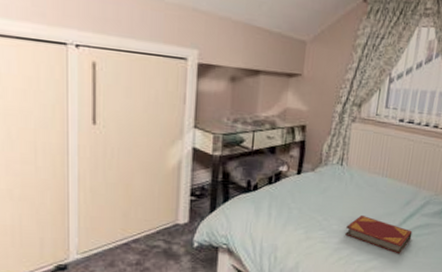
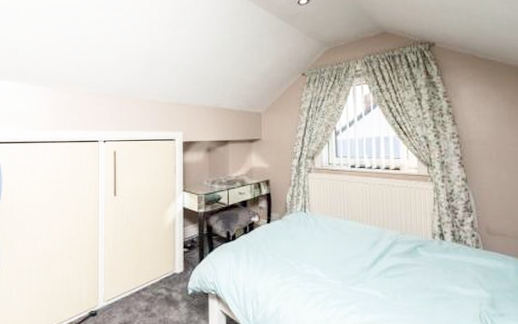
hardback book: present [345,216,413,254] -> none [318,259,386,298]

